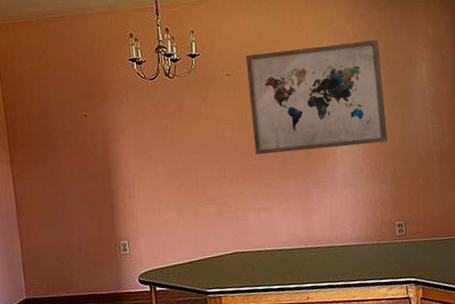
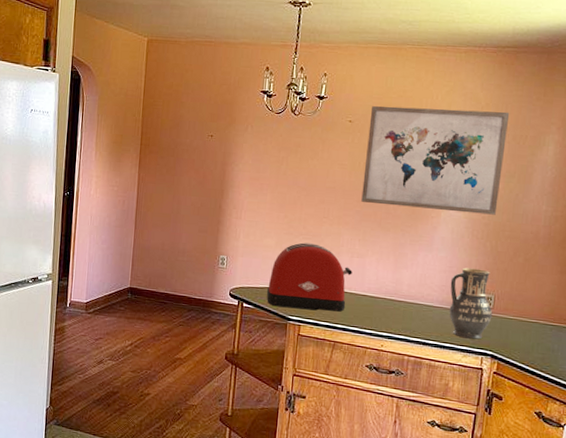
toaster: none [178,207,263,283] -> present [266,242,353,312]
vase: none [360,198,407,271] -> present [449,267,493,340]

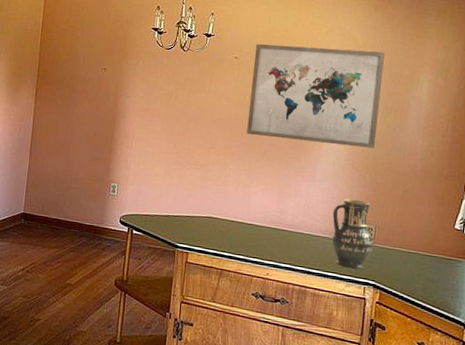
toaster: present [266,242,353,312] -> none [155,172,239,240]

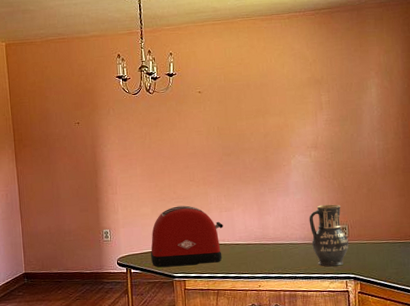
toaster: none [155,172,239,240] -> present [150,205,223,267]
wall art: present [247,44,386,149] -> none [216,64,338,162]

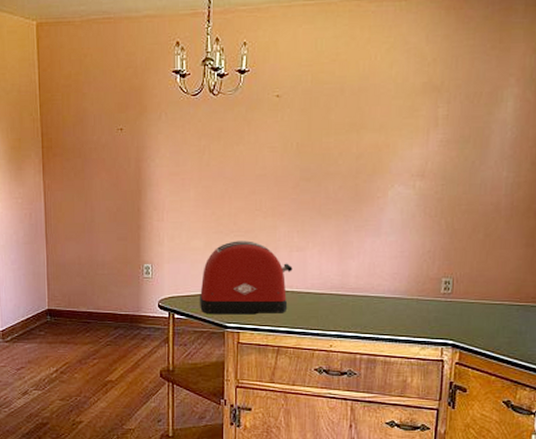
vase: present [309,204,349,267] -> none [402,251,452,329]

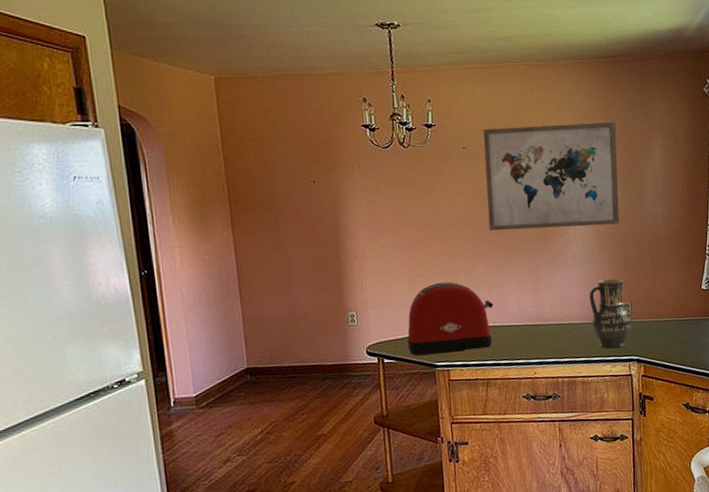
wall art: none [297,66,461,189] -> present [483,121,620,231]
vase: none [402,251,452,329] -> present [589,278,632,349]

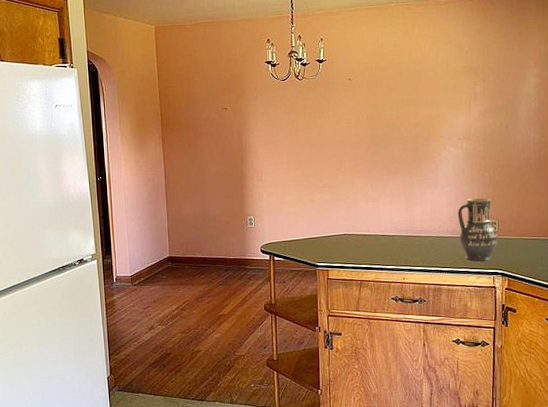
toaster: present [407,281,493,355] -> none [294,194,369,256]
wall art: present [483,121,620,231] -> none [367,53,492,152]

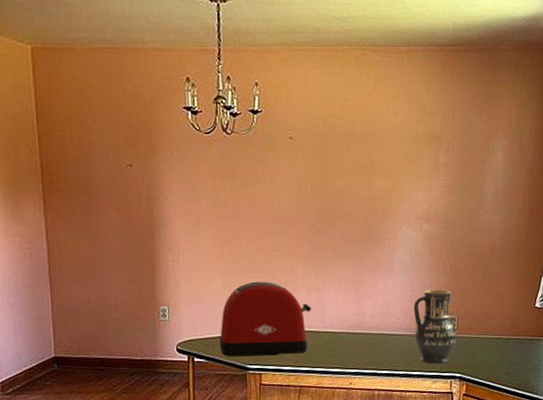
toaster: none [294,194,369,256] -> present [219,281,311,356]

